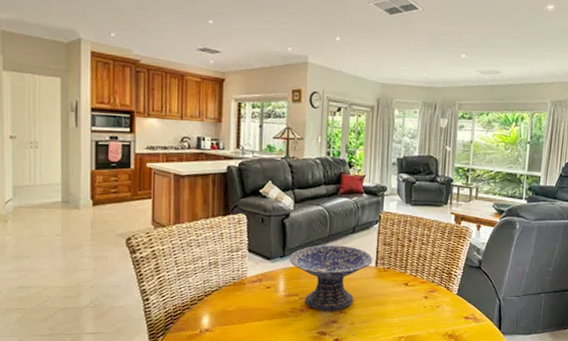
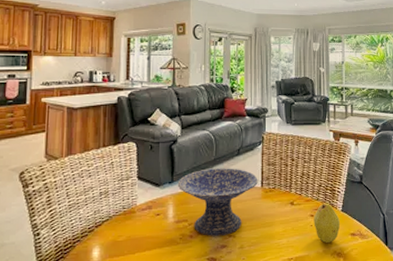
fruit: none [427,286,454,325] -> present [314,204,340,244]

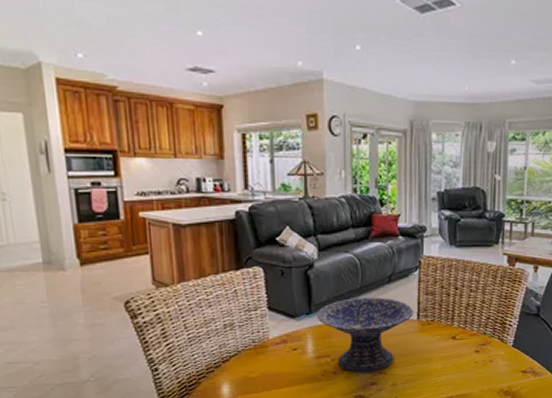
fruit: present [314,204,340,244] -> none [478,338,510,381]

